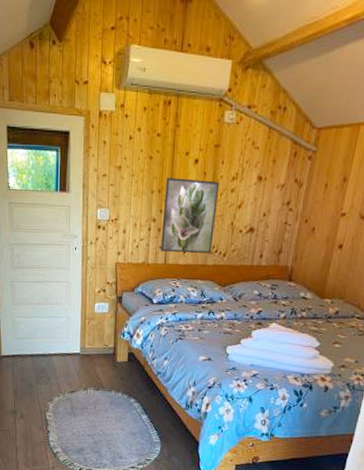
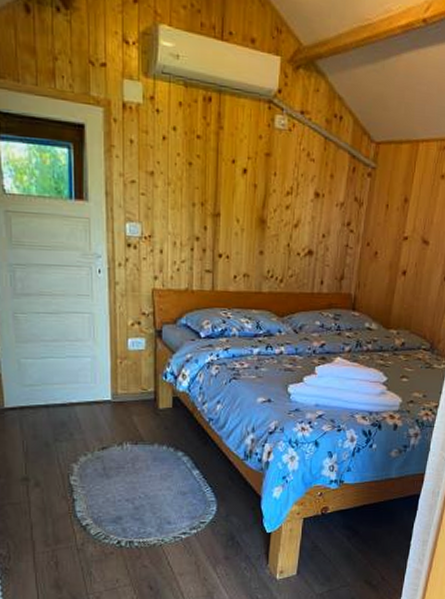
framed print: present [160,177,220,253] -> none [207,187,273,279]

